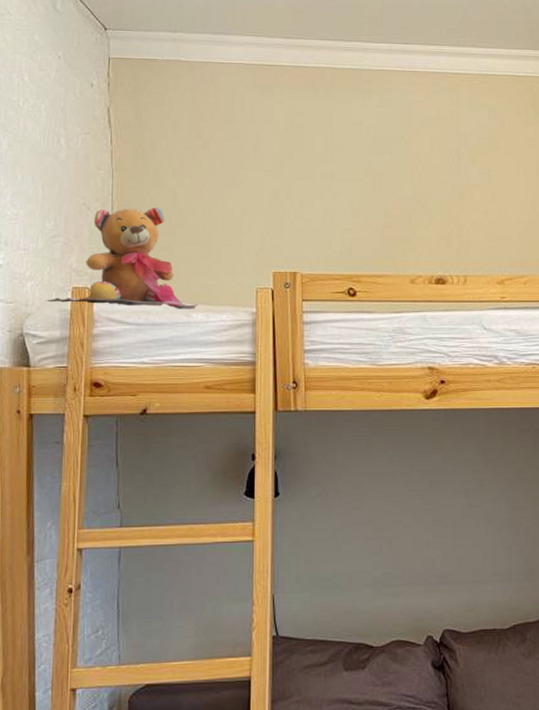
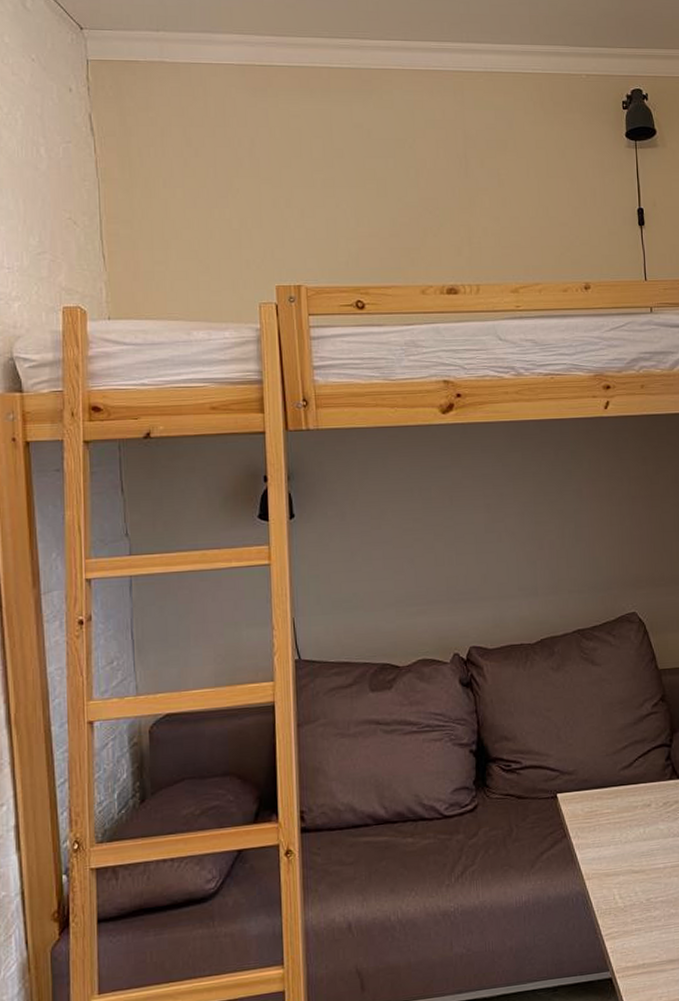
teddy bear: present [46,207,199,309] -> none [36,219,199,327]

